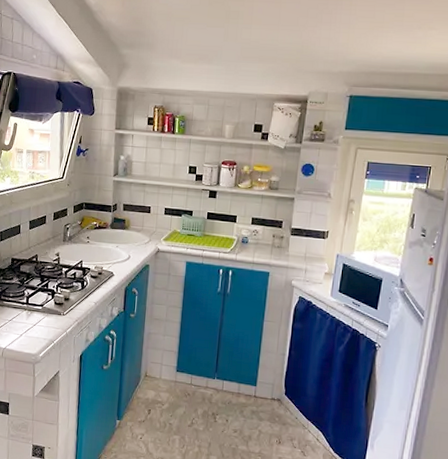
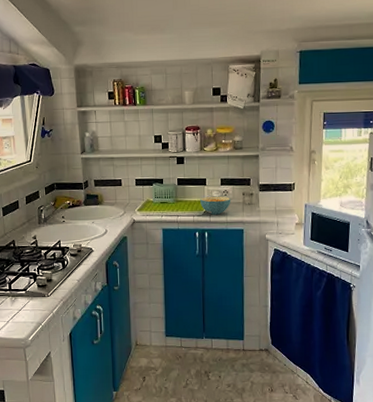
cereal bowl: none [228,234,260,254] -> present [200,196,231,215]

